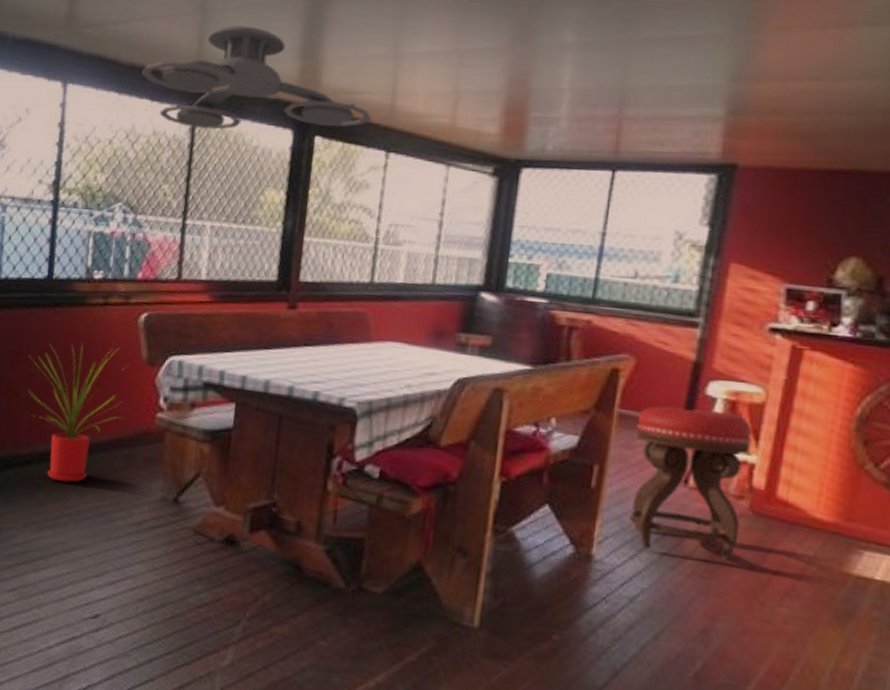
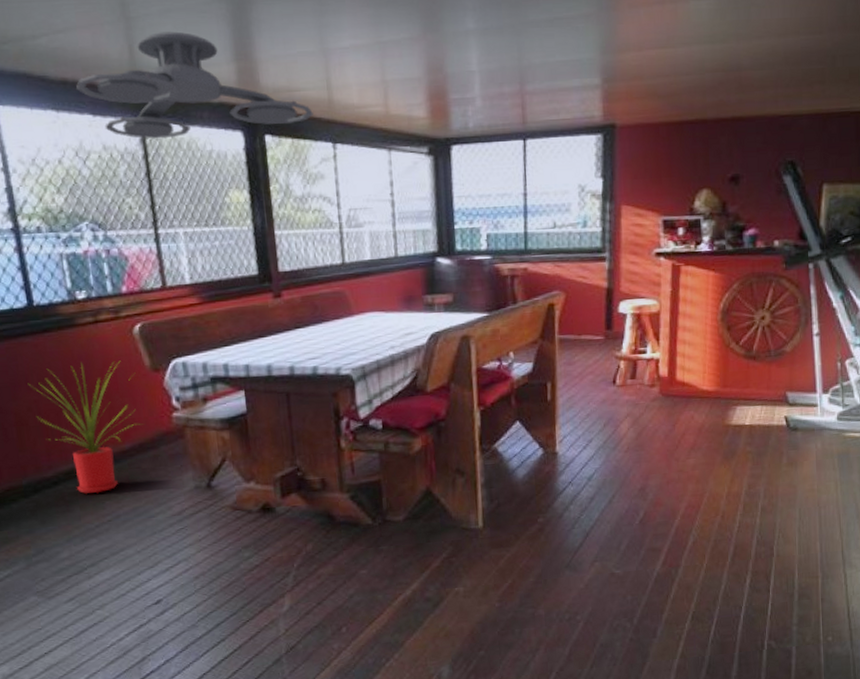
stool: present [630,406,753,562] -> none [573,323,656,439]

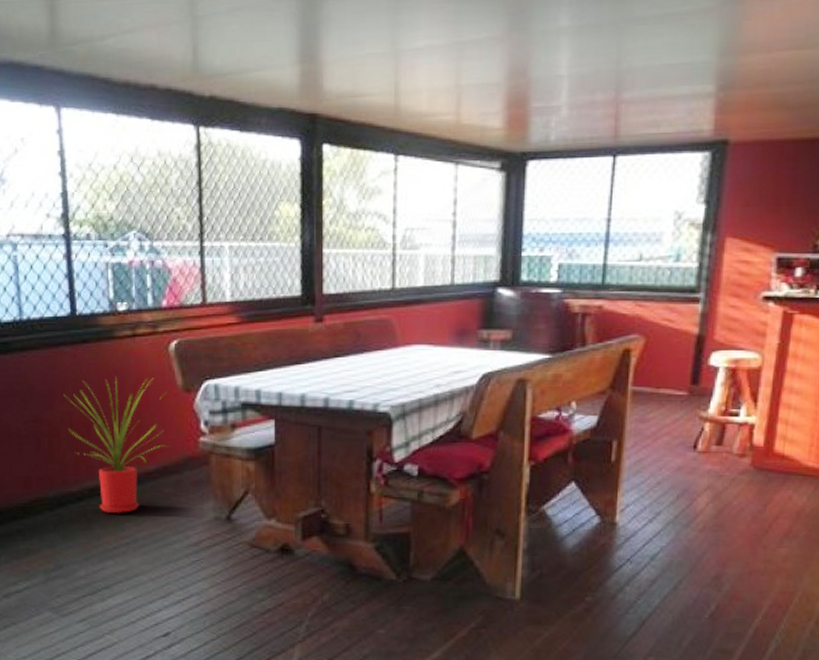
ceiling fan: present [76,31,313,139] -> none [138,31,377,146]

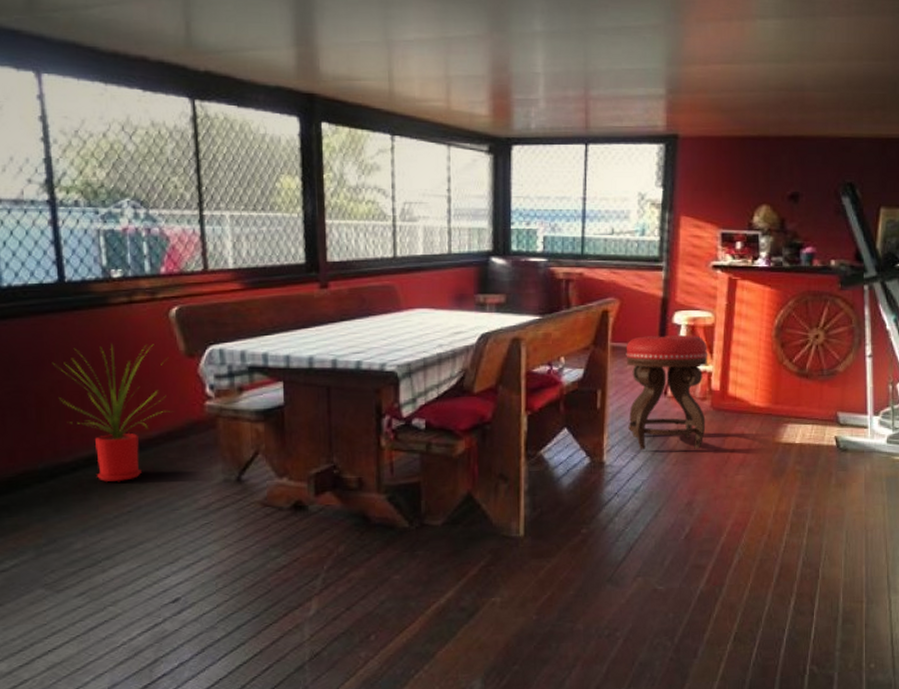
stool: none [647,378,752,514] -> present [626,334,708,450]

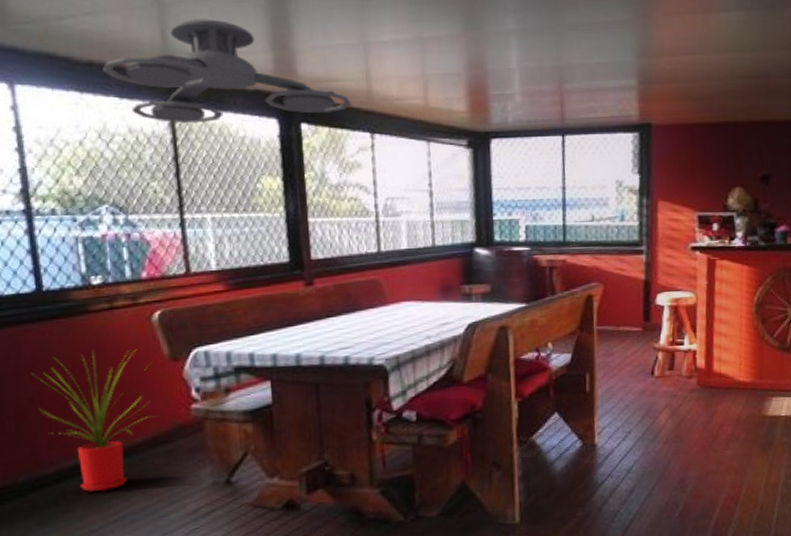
ceiling fan: none [128,11,373,119] -> present [103,19,351,124]
stool: present [626,334,708,450] -> none [611,315,694,430]

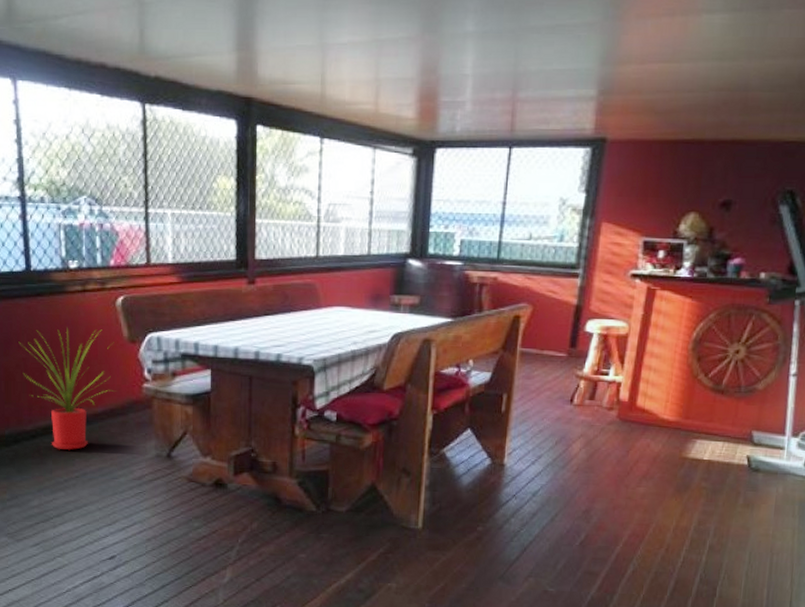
ceiling fan: present [103,19,351,124] -> none [89,18,305,122]

